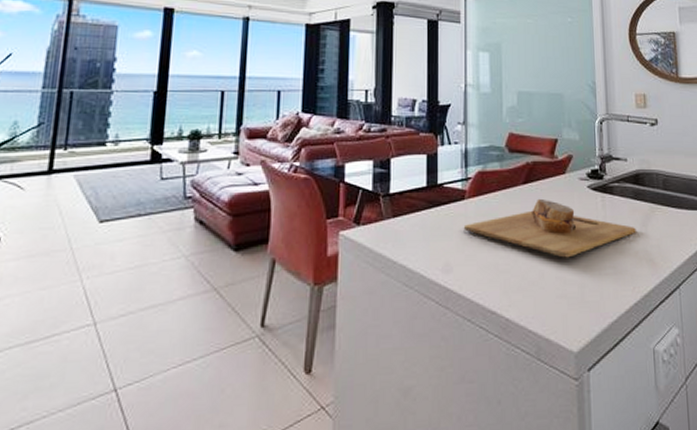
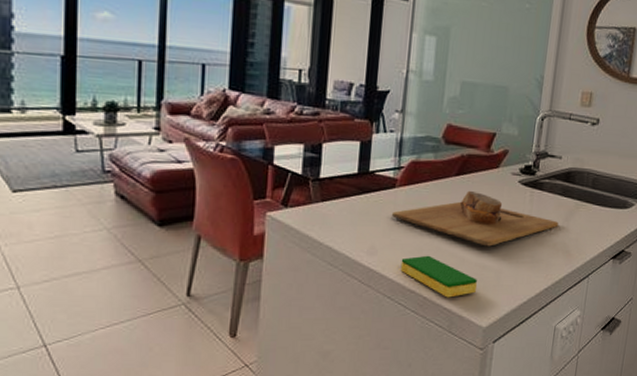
dish sponge: none [478,270,560,318] -> present [400,255,477,298]

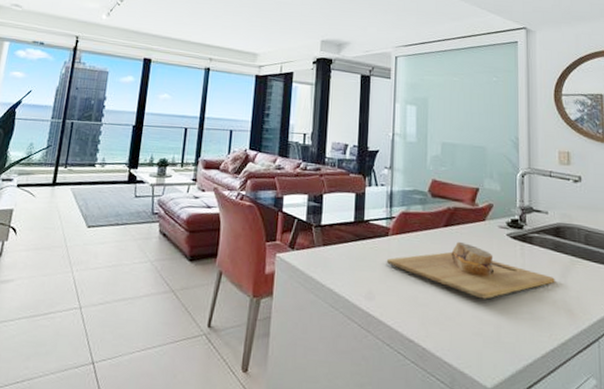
dish sponge: present [400,255,477,298] -> none [397,303,476,351]

